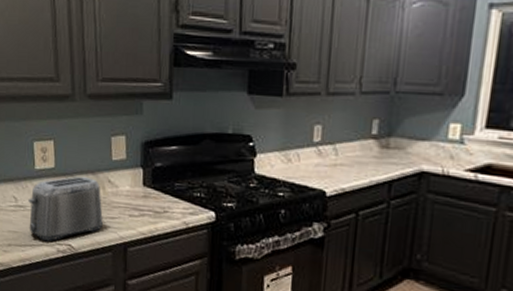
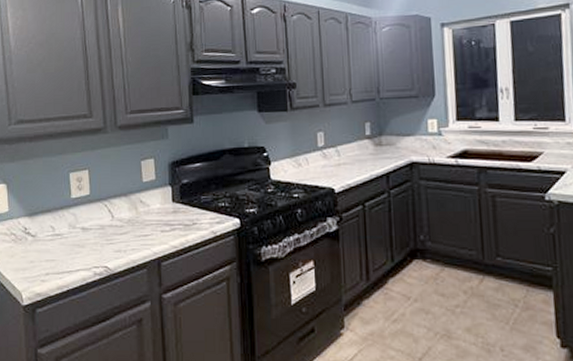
toaster: present [28,176,104,242] -> none [65,199,138,266]

